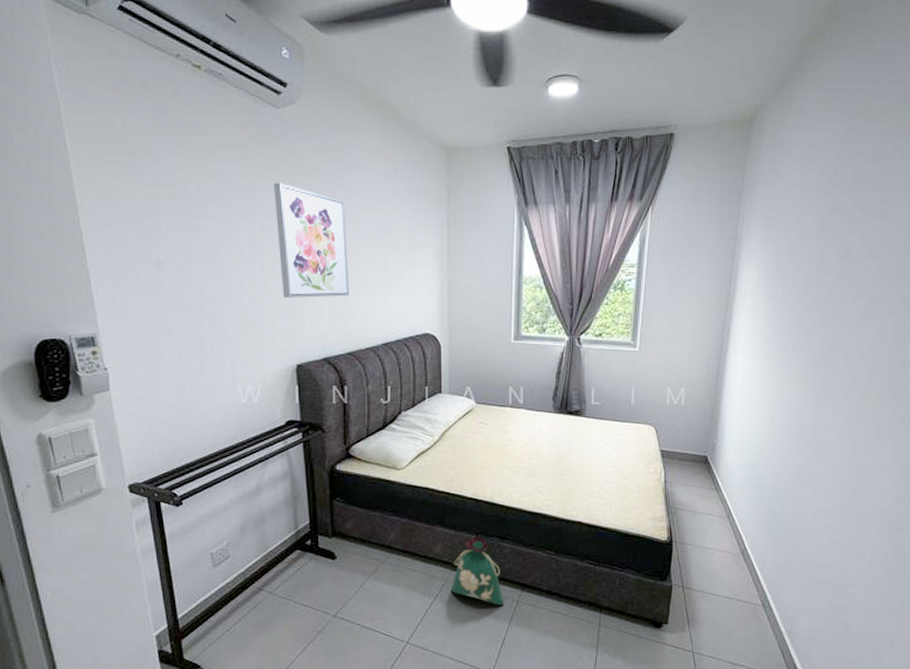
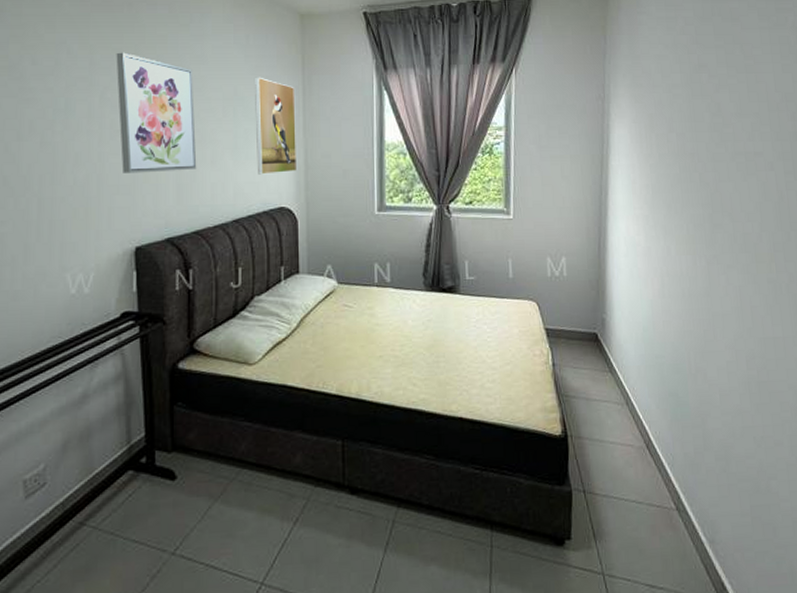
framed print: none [402,209,442,303] -> present [254,77,298,175]
bag: present [450,537,503,605] -> none [313,442,377,528]

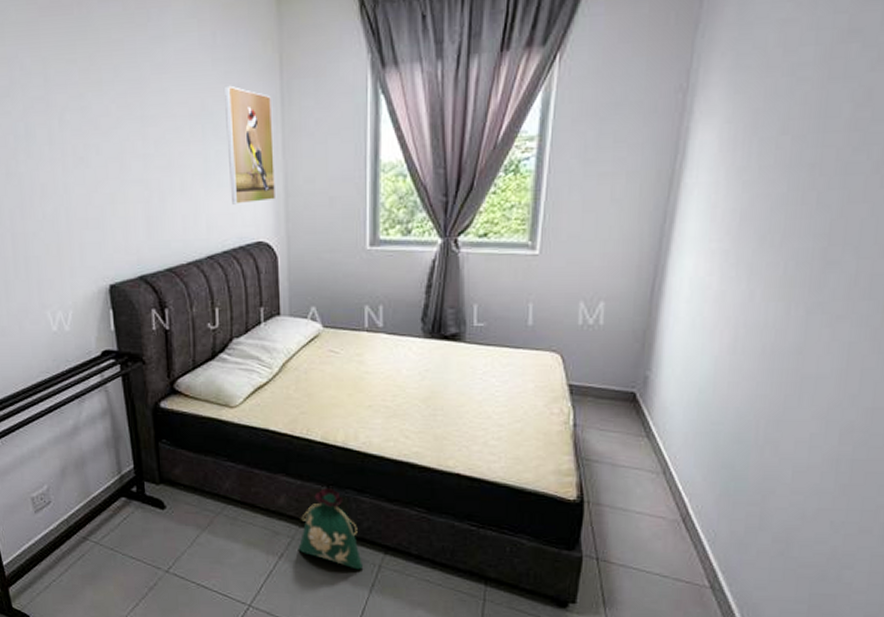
wall art: present [116,52,197,173] -> none [70,64,166,206]
bag: none [313,442,377,528] -> present [298,488,362,570]

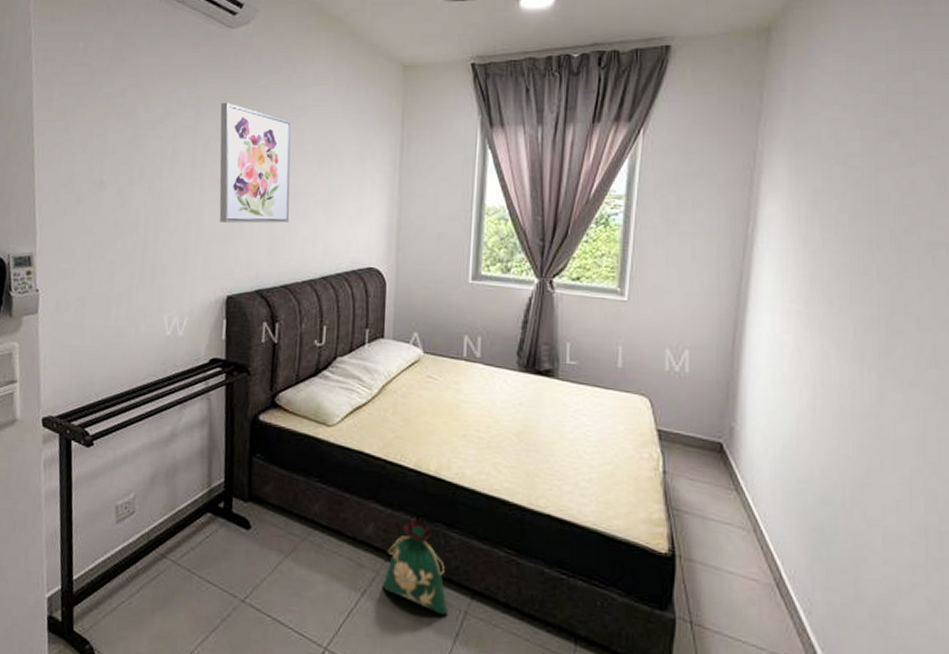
wall art: none [70,64,166,206] -> present [219,102,292,224]
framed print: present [223,85,277,205] -> none [348,130,393,233]

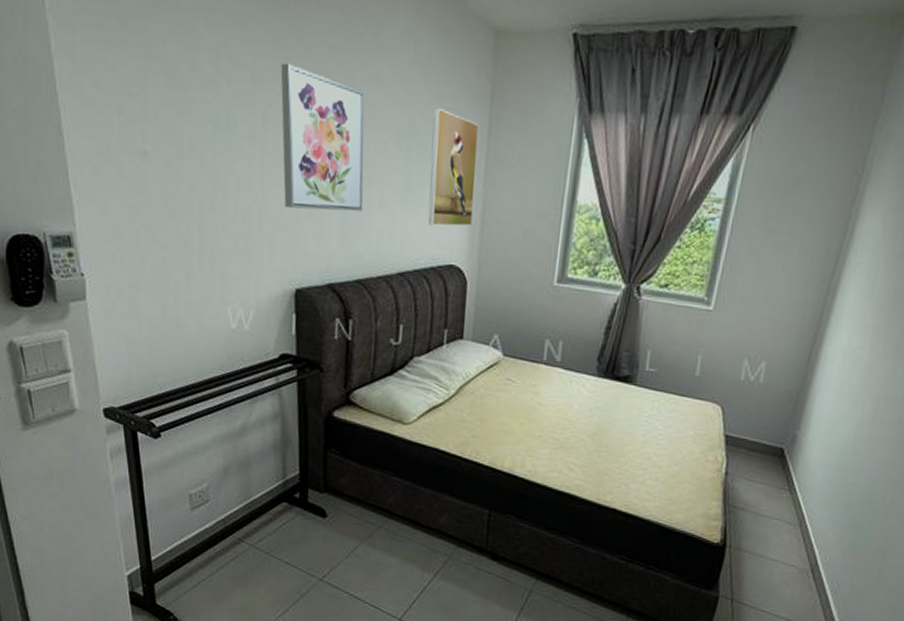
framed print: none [348,130,393,233] -> present [428,107,479,227]
bag: present [382,520,448,615] -> none [454,511,515,593]

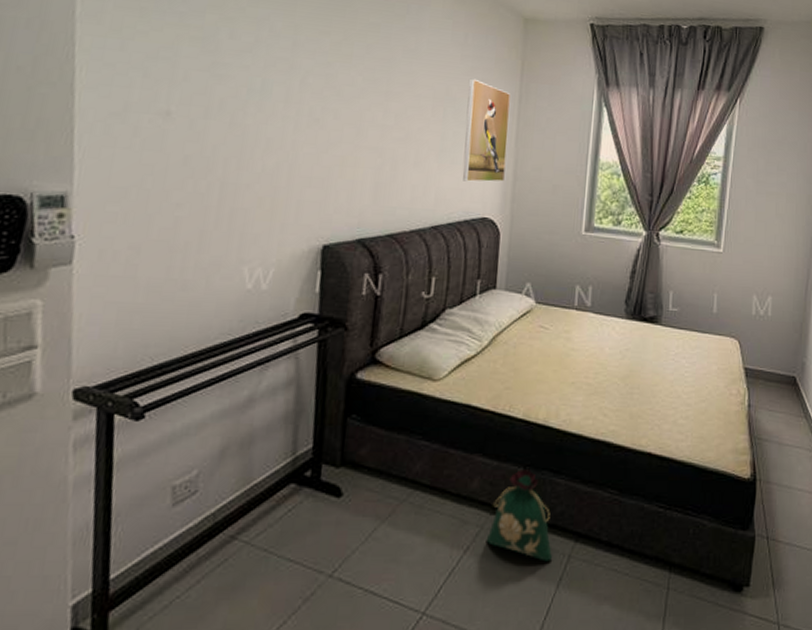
wall art: present [280,63,365,212] -> none [316,36,404,169]
bag: none [454,511,515,593] -> present [486,470,552,562]

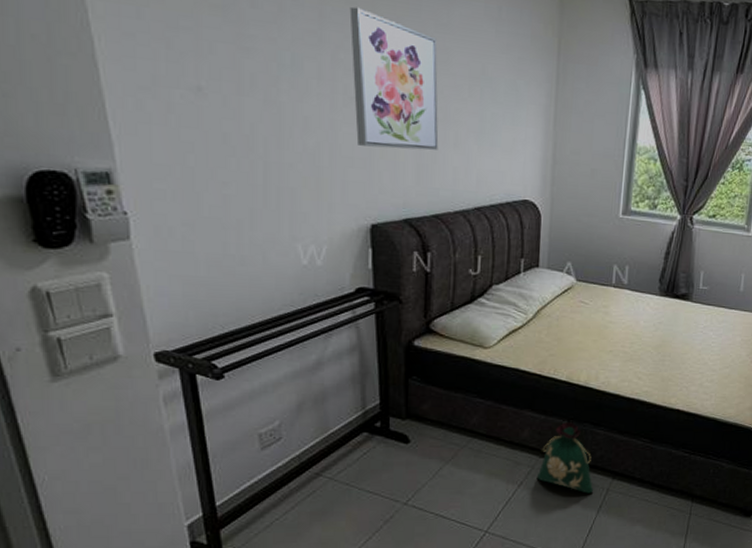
wall art: none [316,36,404,169] -> present [349,6,439,150]
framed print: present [463,78,510,182] -> none [502,56,548,165]

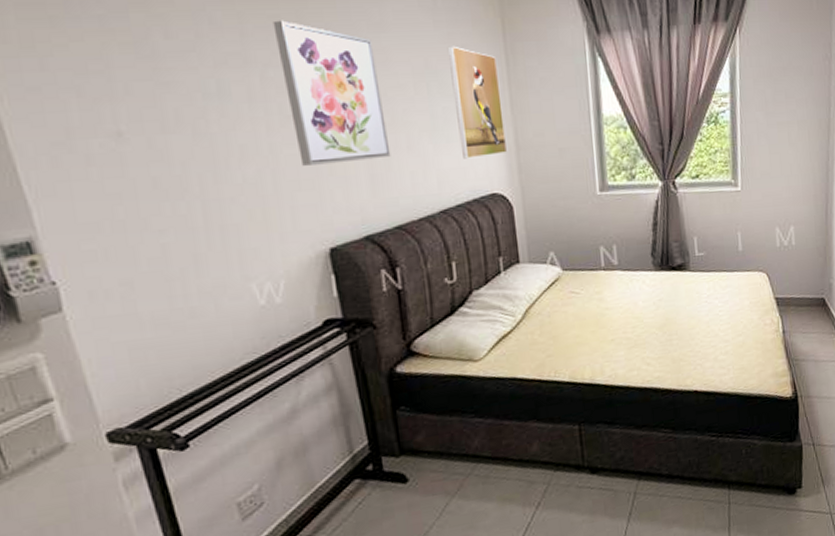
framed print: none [502,56,548,165] -> present [447,46,508,159]
bag: present [536,422,593,494] -> none [554,425,619,502]

